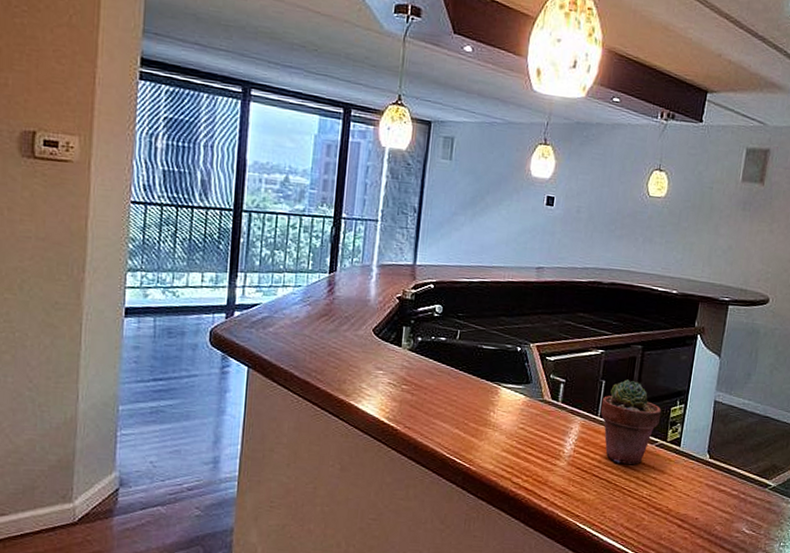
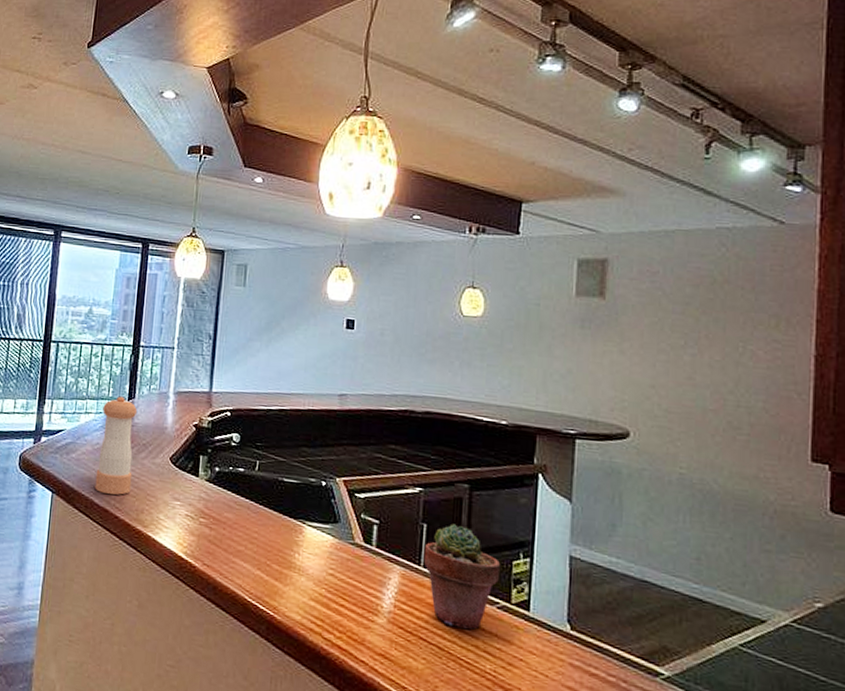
pepper shaker: none [294,269,339,367] -> present [94,396,138,495]

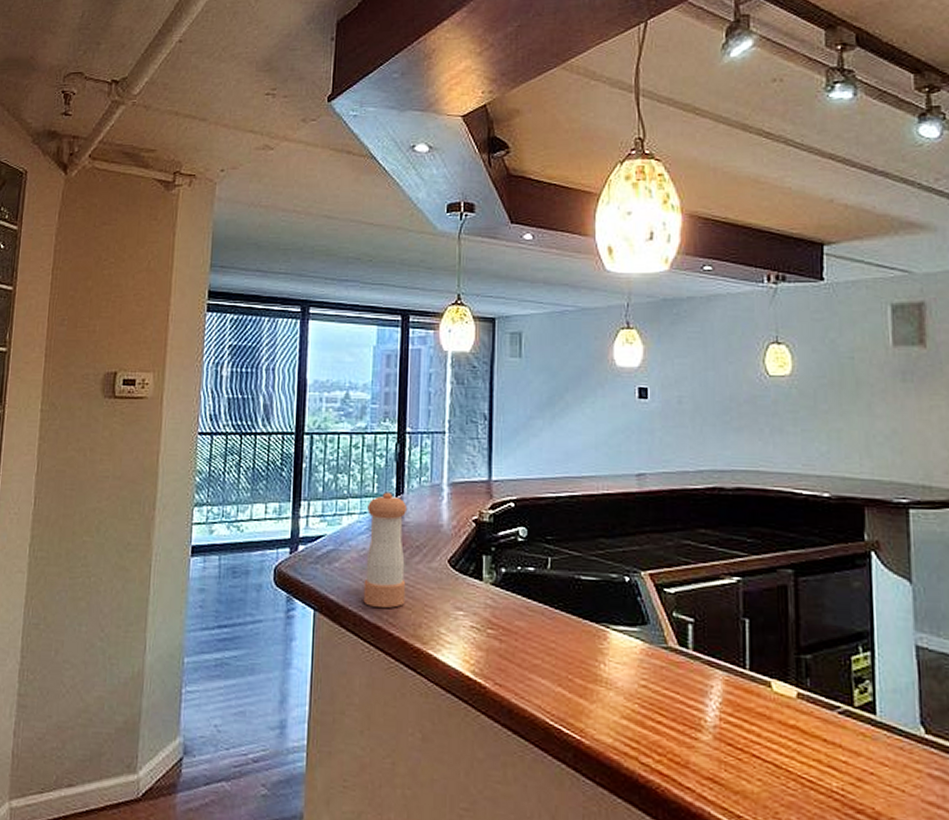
potted succulent: present [423,524,501,630] -> none [748,617,839,741]

